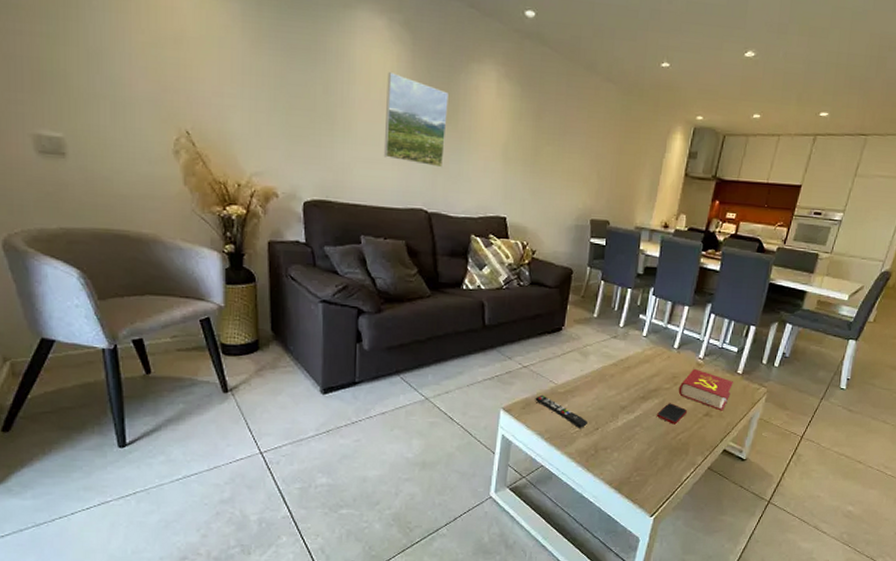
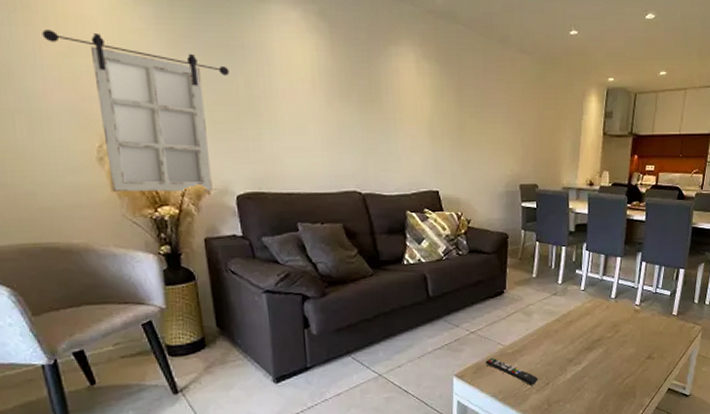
home mirror: none [133,18,309,195] -> present [42,30,230,192]
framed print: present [383,72,448,168] -> none [308,62,372,149]
cell phone: present [656,403,688,425] -> none [602,350,631,371]
book: present [678,368,734,411] -> none [620,315,671,353]

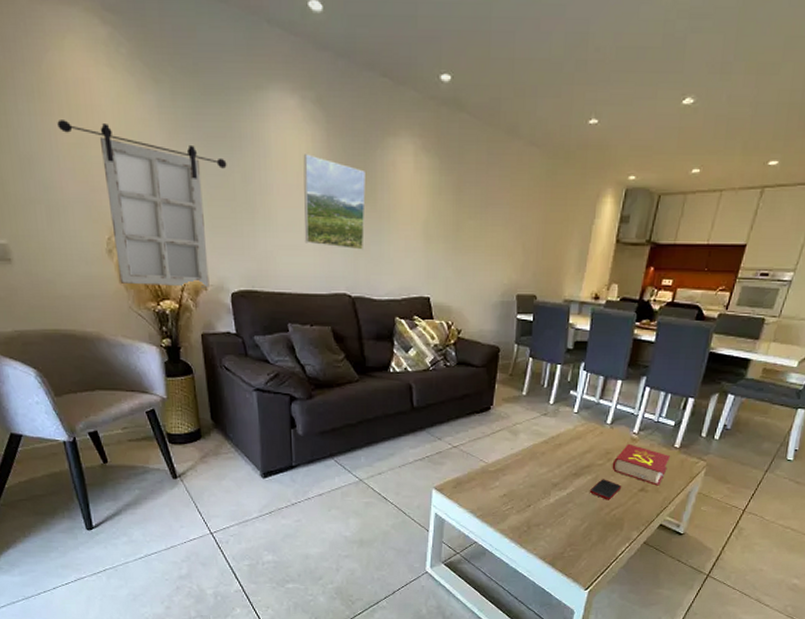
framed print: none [308,62,372,149] -> present [303,154,366,250]
remote control: present [485,357,539,386] -> none [466,473,520,507]
cell phone: none [602,350,631,371] -> present [589,479,622,500]
book: none [620,315,671,353] -> present [612,443,671,486]

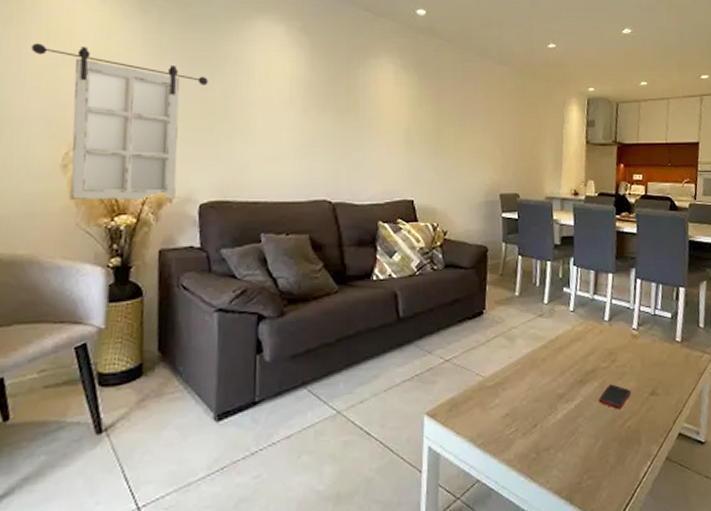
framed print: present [303,154,366,250] -> none [284,72,348,157]
book: present [612,443,671,486] -> none [617,341,675,387]

